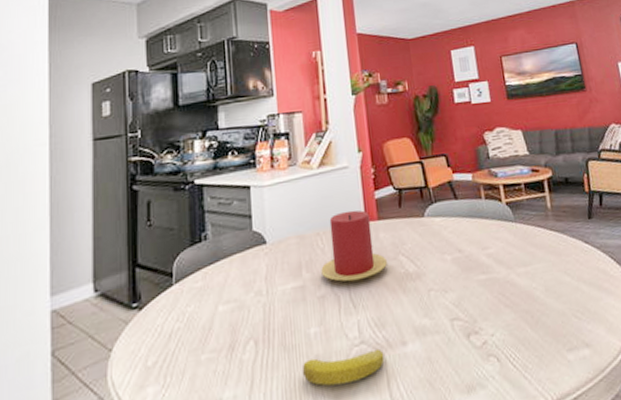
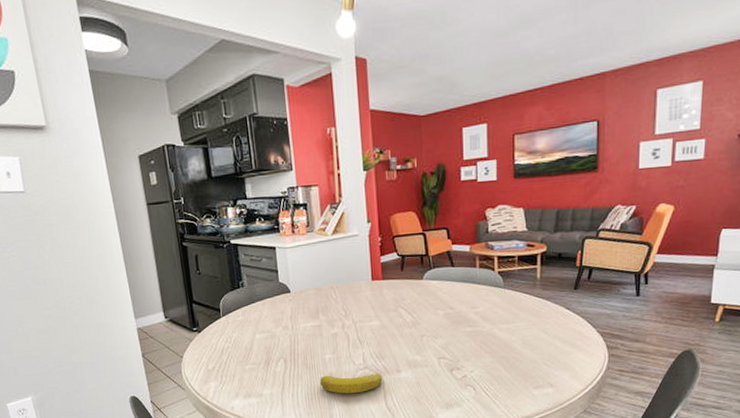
candle: present [321,210,387,282] -> none [334,271,388,325]

